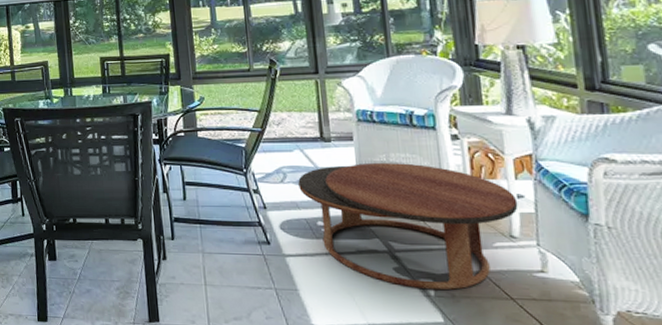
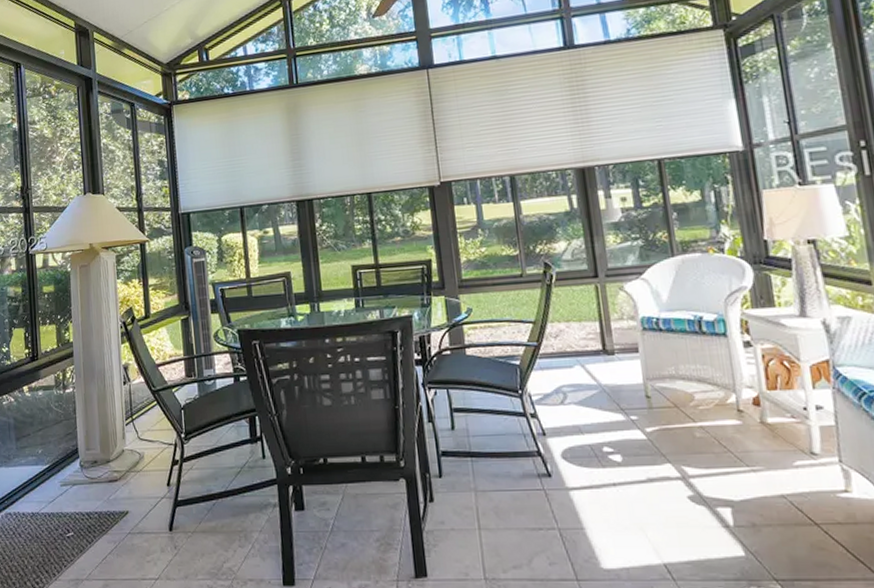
coffee table: present [298,163,518,290] -> none [580,375,818,520]

